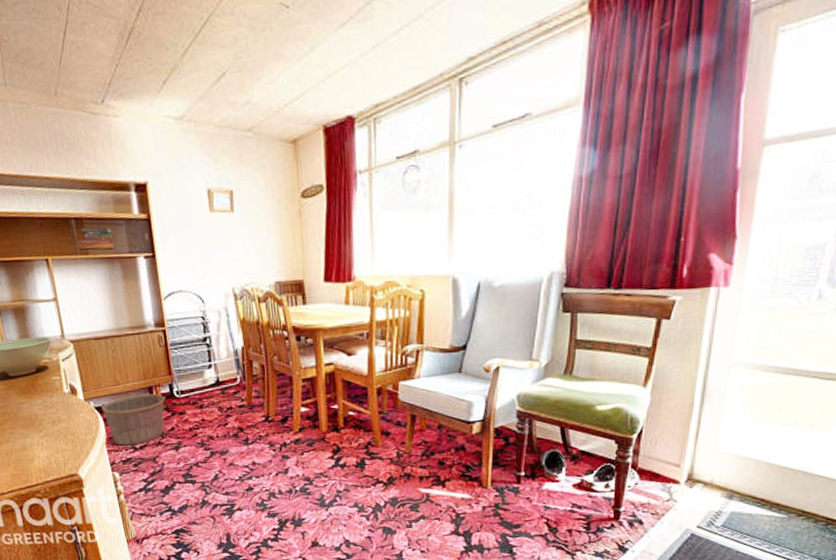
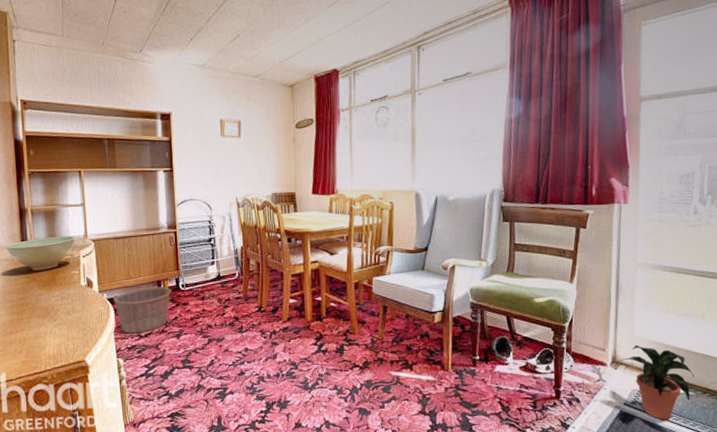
books: present [78,226,115,251] -> none [108,146,139,165]
potted plant: none [689,460,790,545] -> present [614,345,695,420]

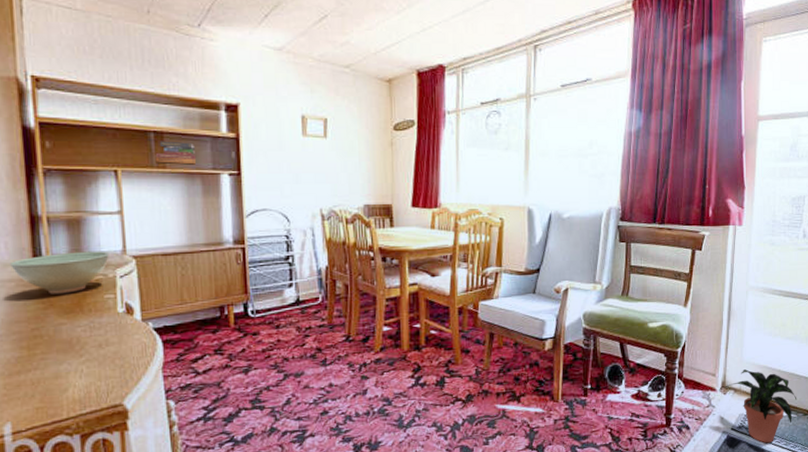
books: none [108,146,139,165] -> present [155,141,197,165]
basket: present [112,286,172,334] -> none [160,313,238,370]

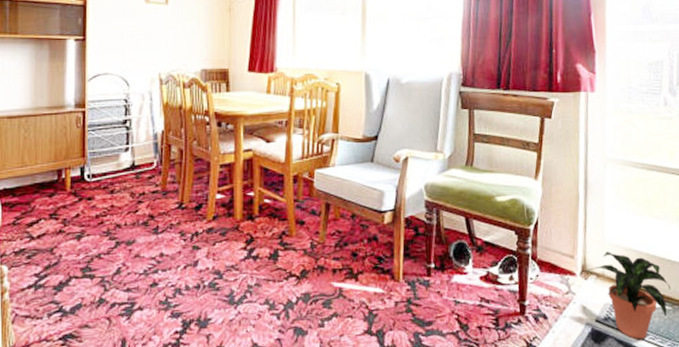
books: present [155,141,197,165] -> none [8,8,46,31]

